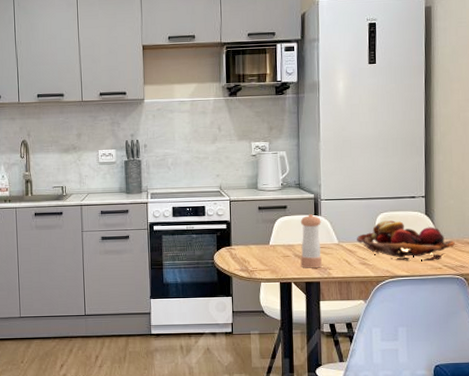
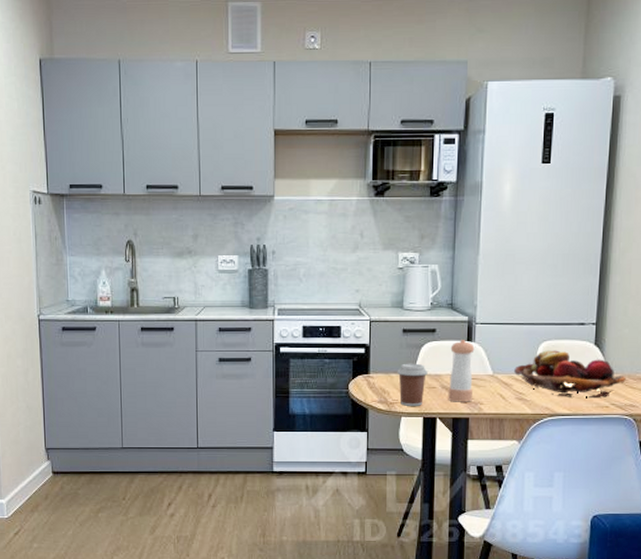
coffee cup: none [255,235,282,273] -> present [397,363,428,406]

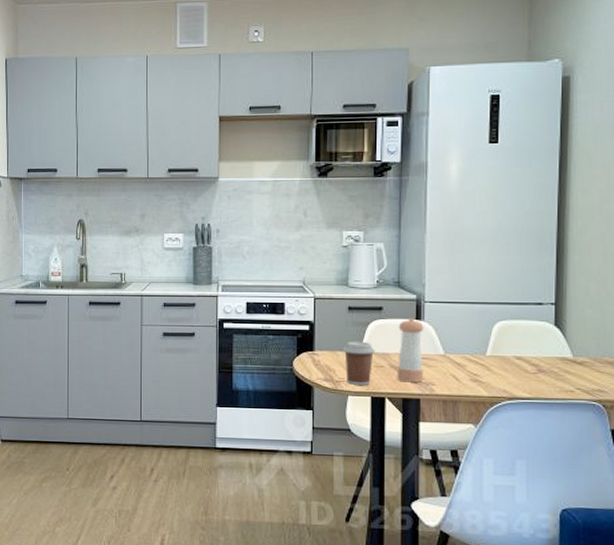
fruit basket: present [514,350,627,397] -> none [467,330,593,381]

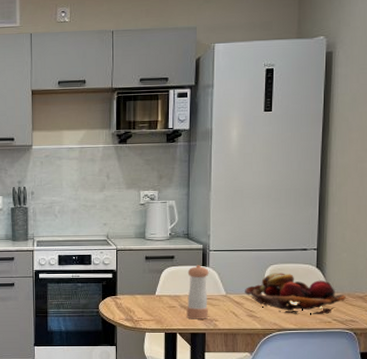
coffee cup: present [343,341,375,385] -> none [141,286,168,323]
fruit basket: none [467,330,593,381] -> present [245,273,347,314]

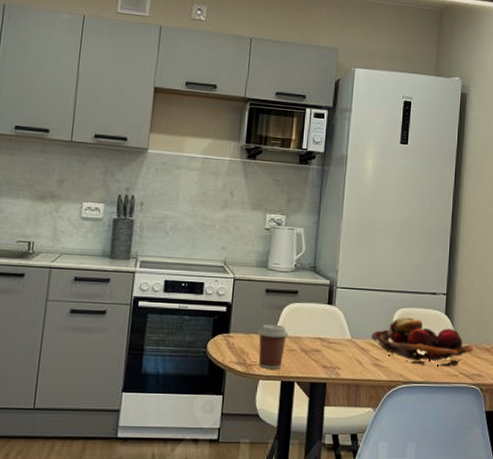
coffee cup: none [141,286,168,323] -> present [258,324,288,369]
pepper shaker: present [186,264,209,319] -> none [307,302,335,367]

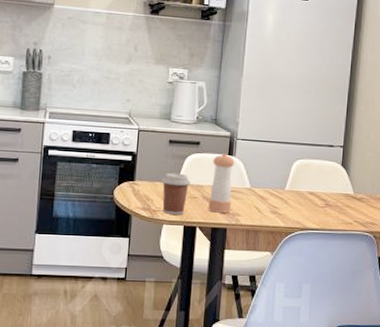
pepper shaker: none [307,302,335,367] -> present [208,153,235,213]
fruit basket: present [371,317,474,366] -> none [270,168,369,215]

